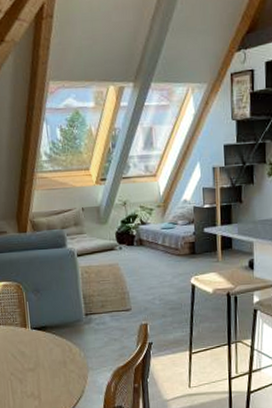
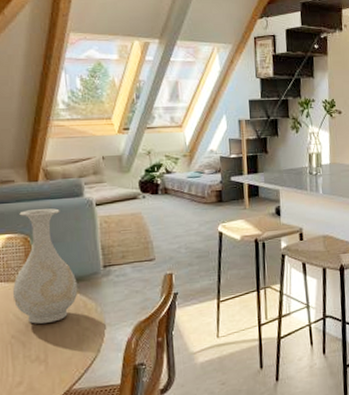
vase: none [9,258,64,364] -> present [12,208,78,324]

